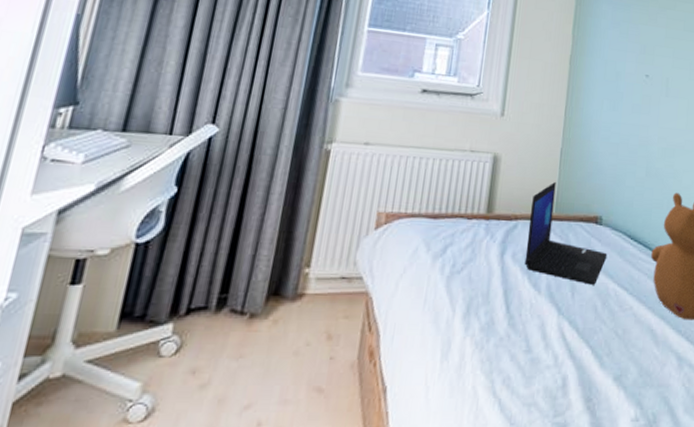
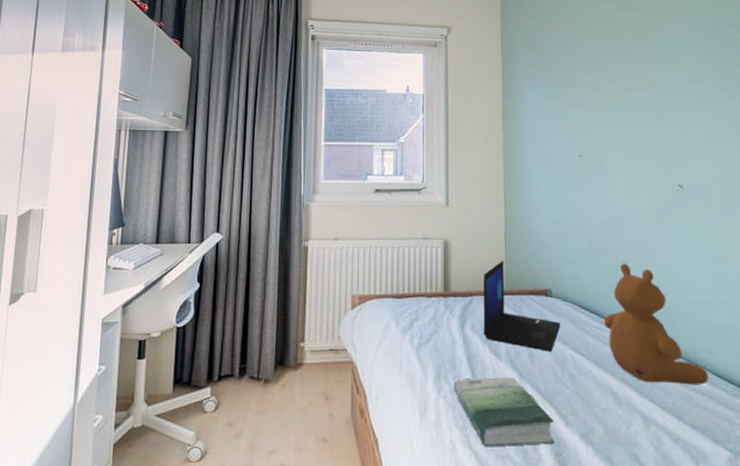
book: none [483,313,589,394] -> present [453,377,555,447]

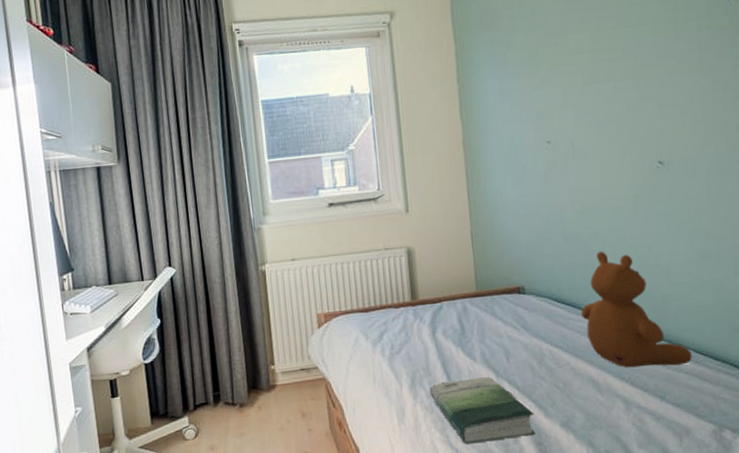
laptop: present [483,260,561,351] -> none [452,262,536,348]

